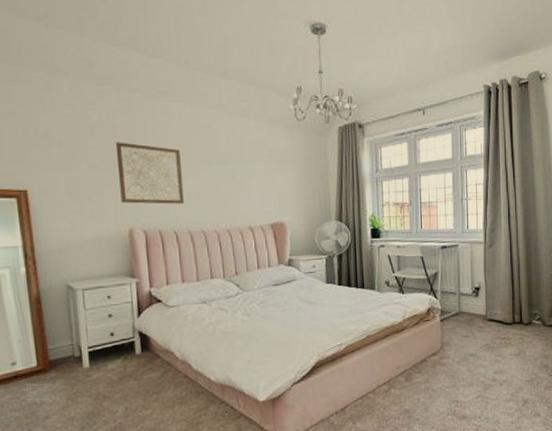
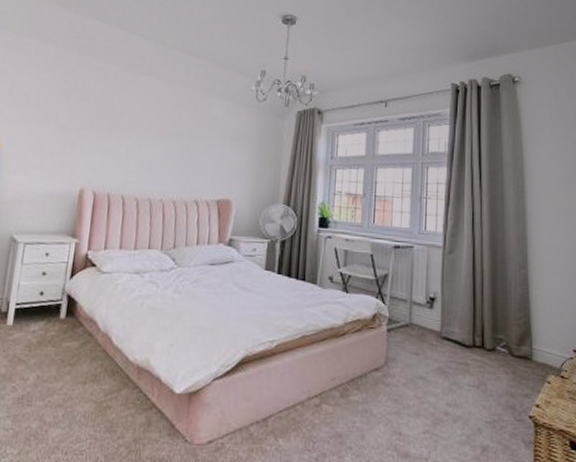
wall art: present [115,142,185,204] -> none [79,106,142,170]

